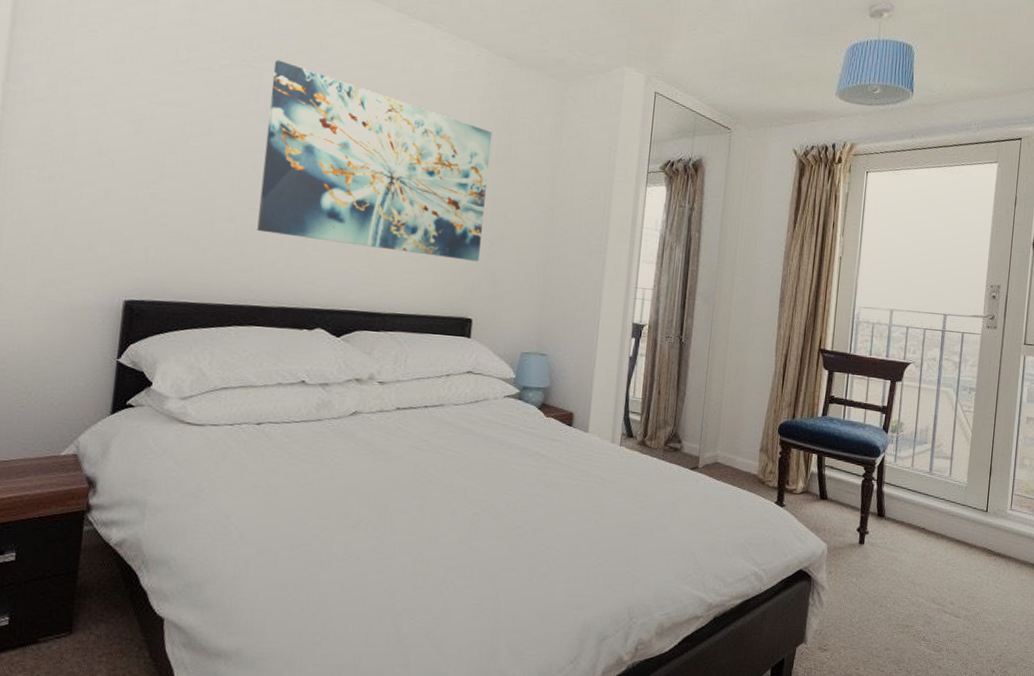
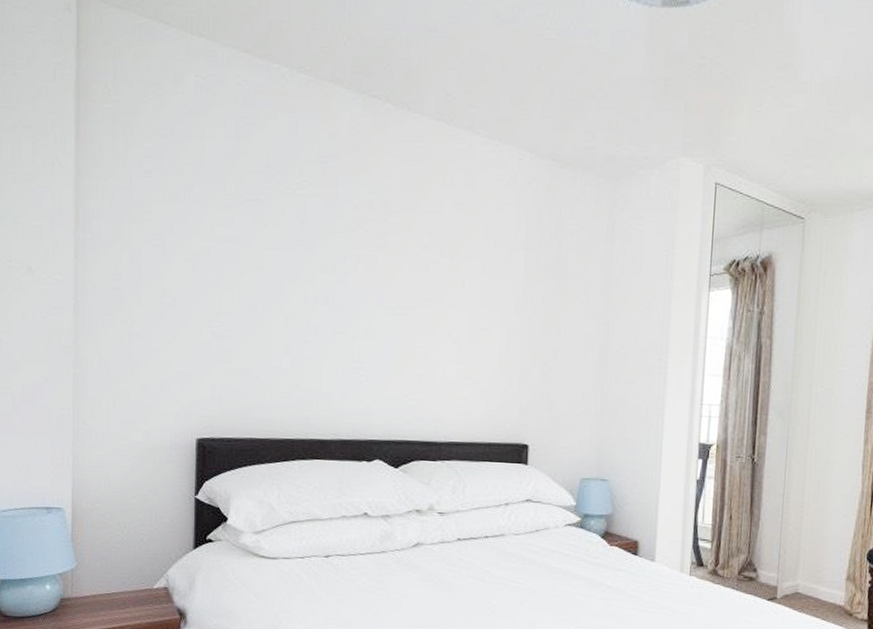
wall art: present [257,60,493,262] -> none [312,184,540,384]

